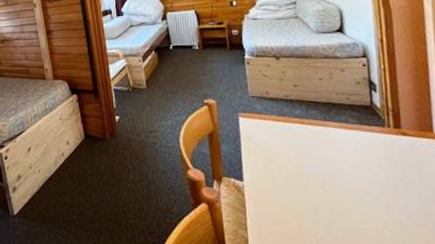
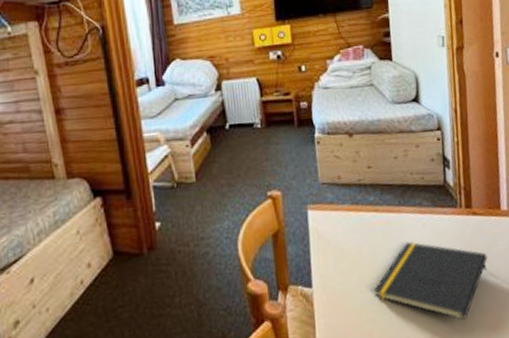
notepad: none [301,152,420,231] -> present [373,241,488,321]

